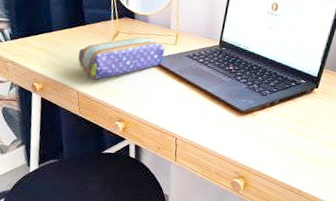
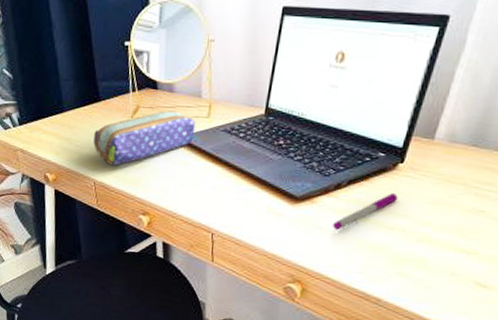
pen: none [268,110,314,137] -> present [333,193,398,230]

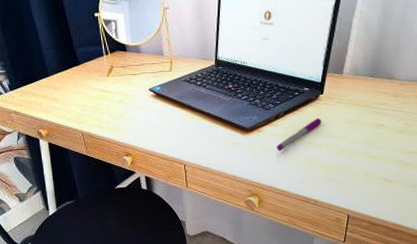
pencil case: present [94,110,196,166] -> none [77,68,161,118]

